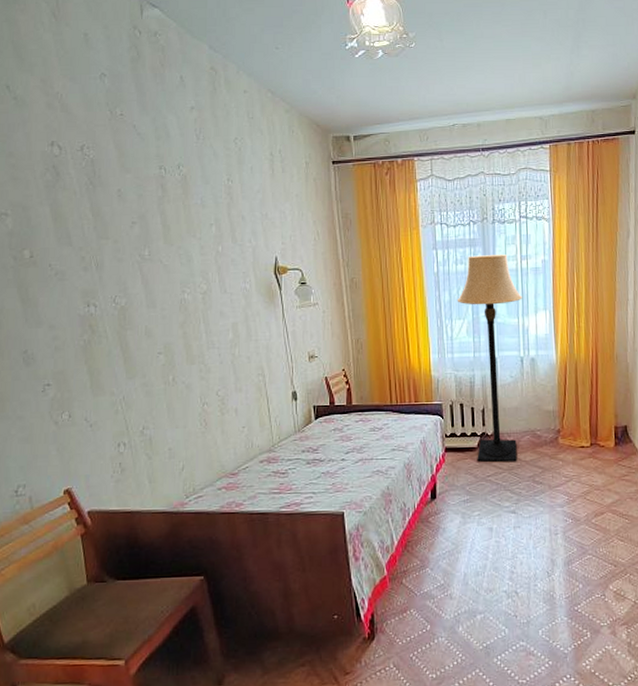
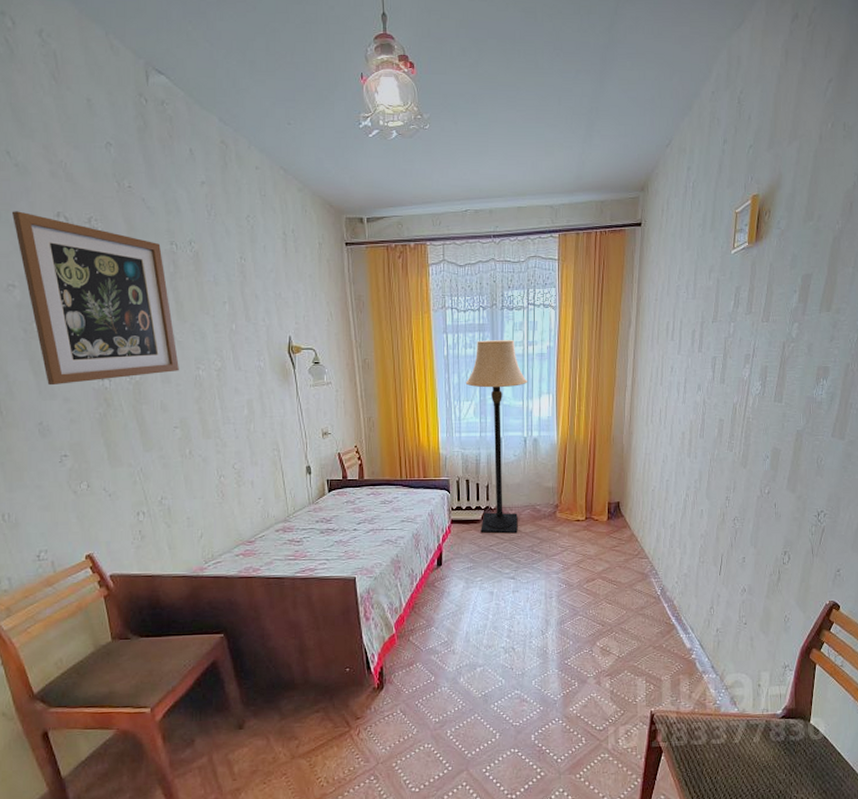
wall art: none [8,142,165,313] -> present [11,211,179,386]

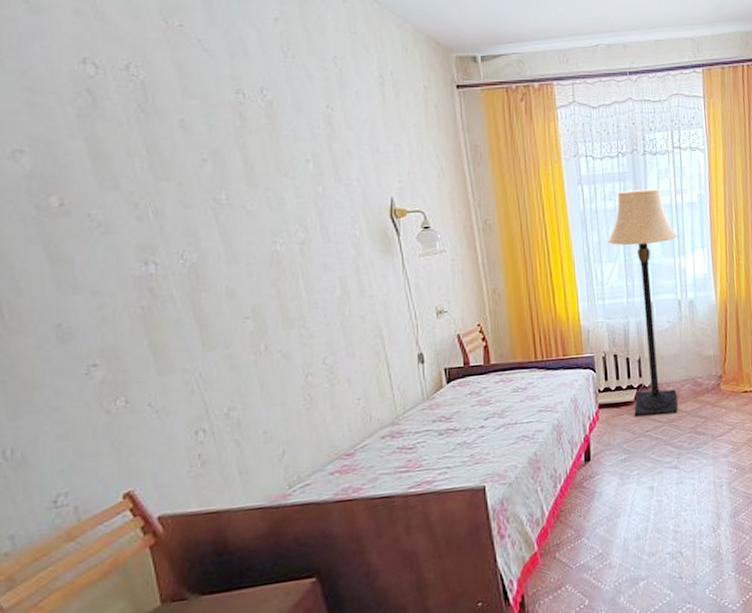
wall art: present [11,211,179,386] -> none [19,58,250,276]

